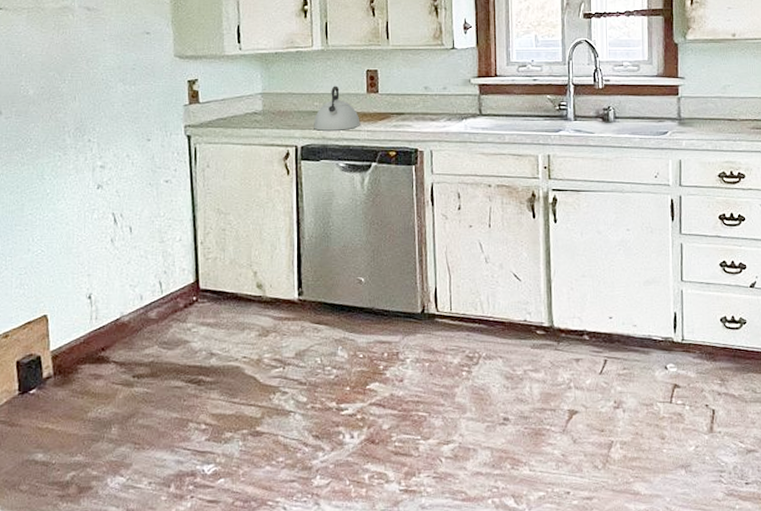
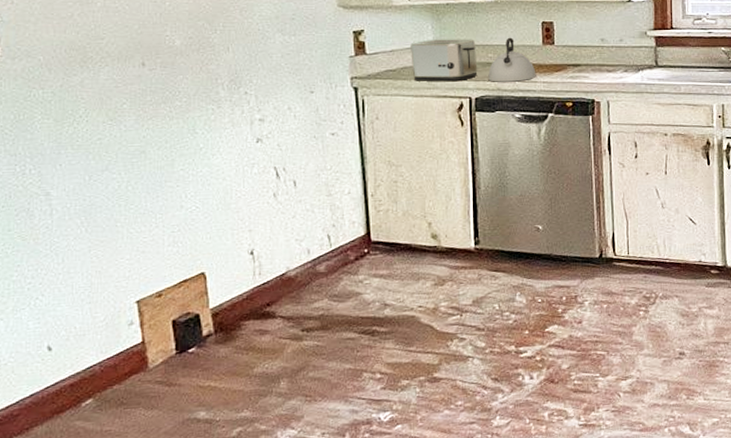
toaster: none [241,87,304,130] -> present [410,39,478,82]

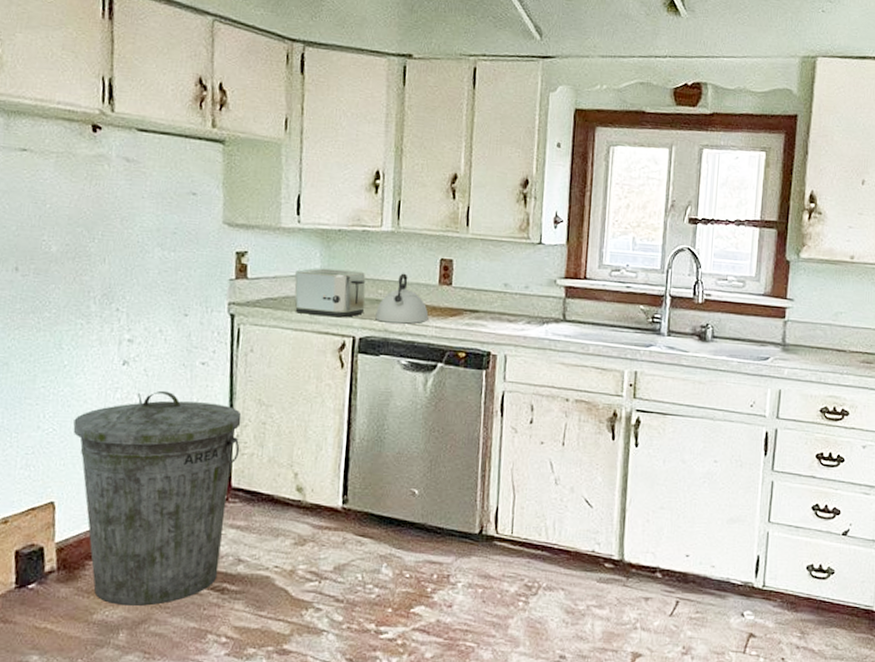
trash can: none [215,162,376,357] -> present [73,390,242,606]

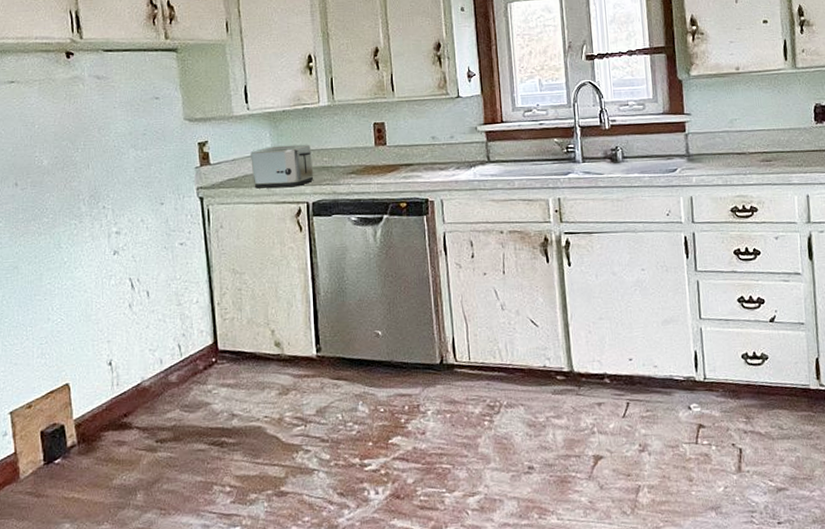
trash can: present [73,390,242,606] -> none [78,272,222,469]
kettle: present [375,273,429,324] -> none [324,140,370,186]

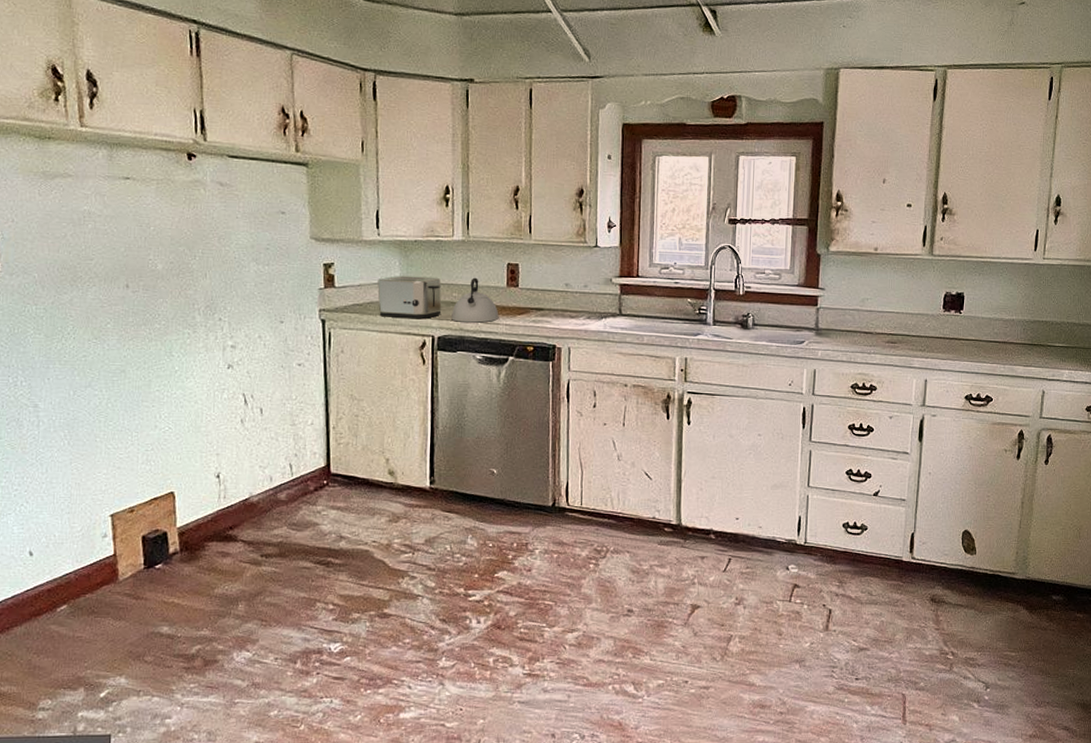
kettle: none [324,140,370,186] -> present [451,277,499,323]

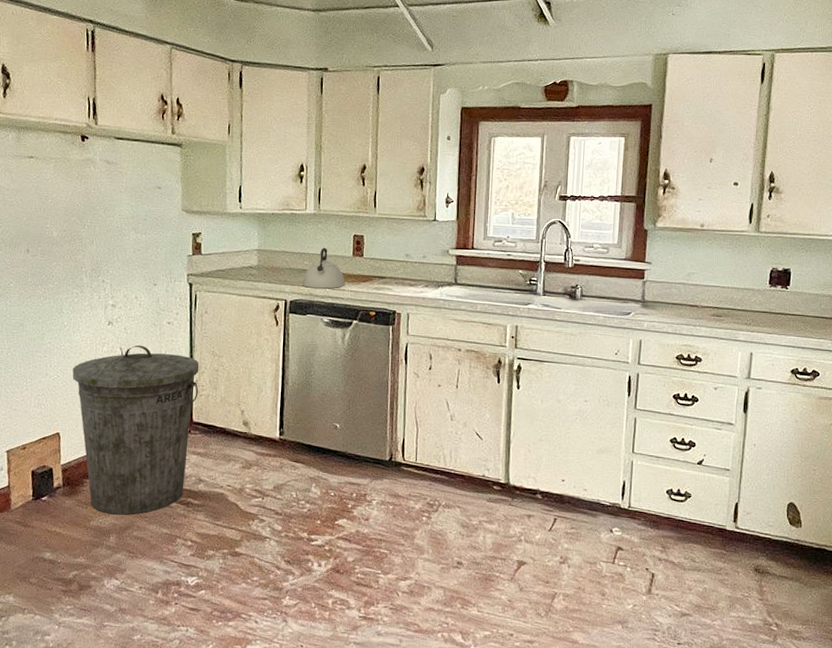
trash can: none [187,390,336,580] -> present [72,345,200,515]
toaster: present [377,275,442,320] -> none [238,244,295,285]

